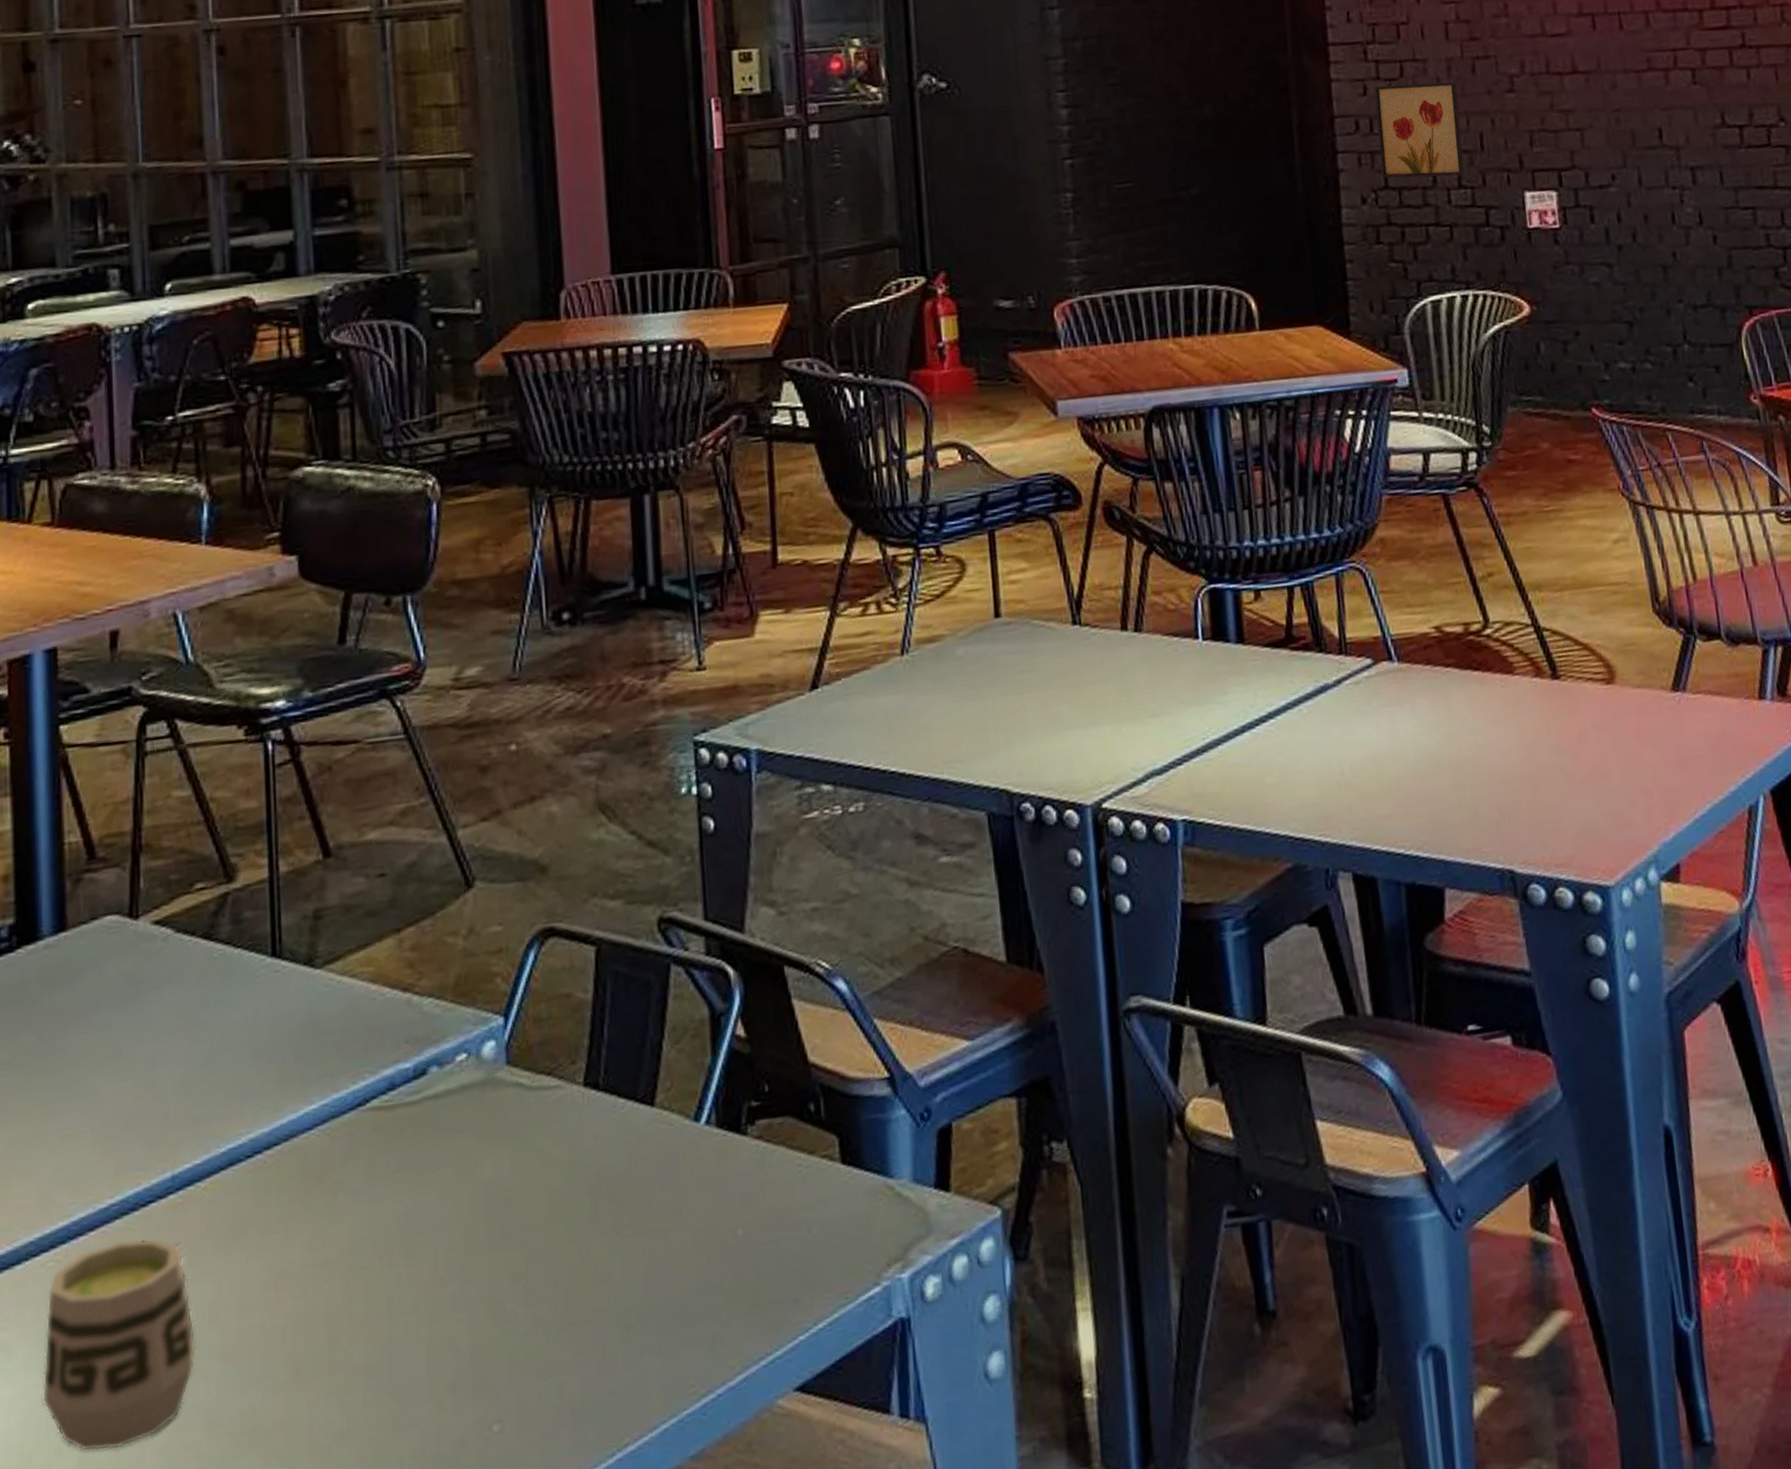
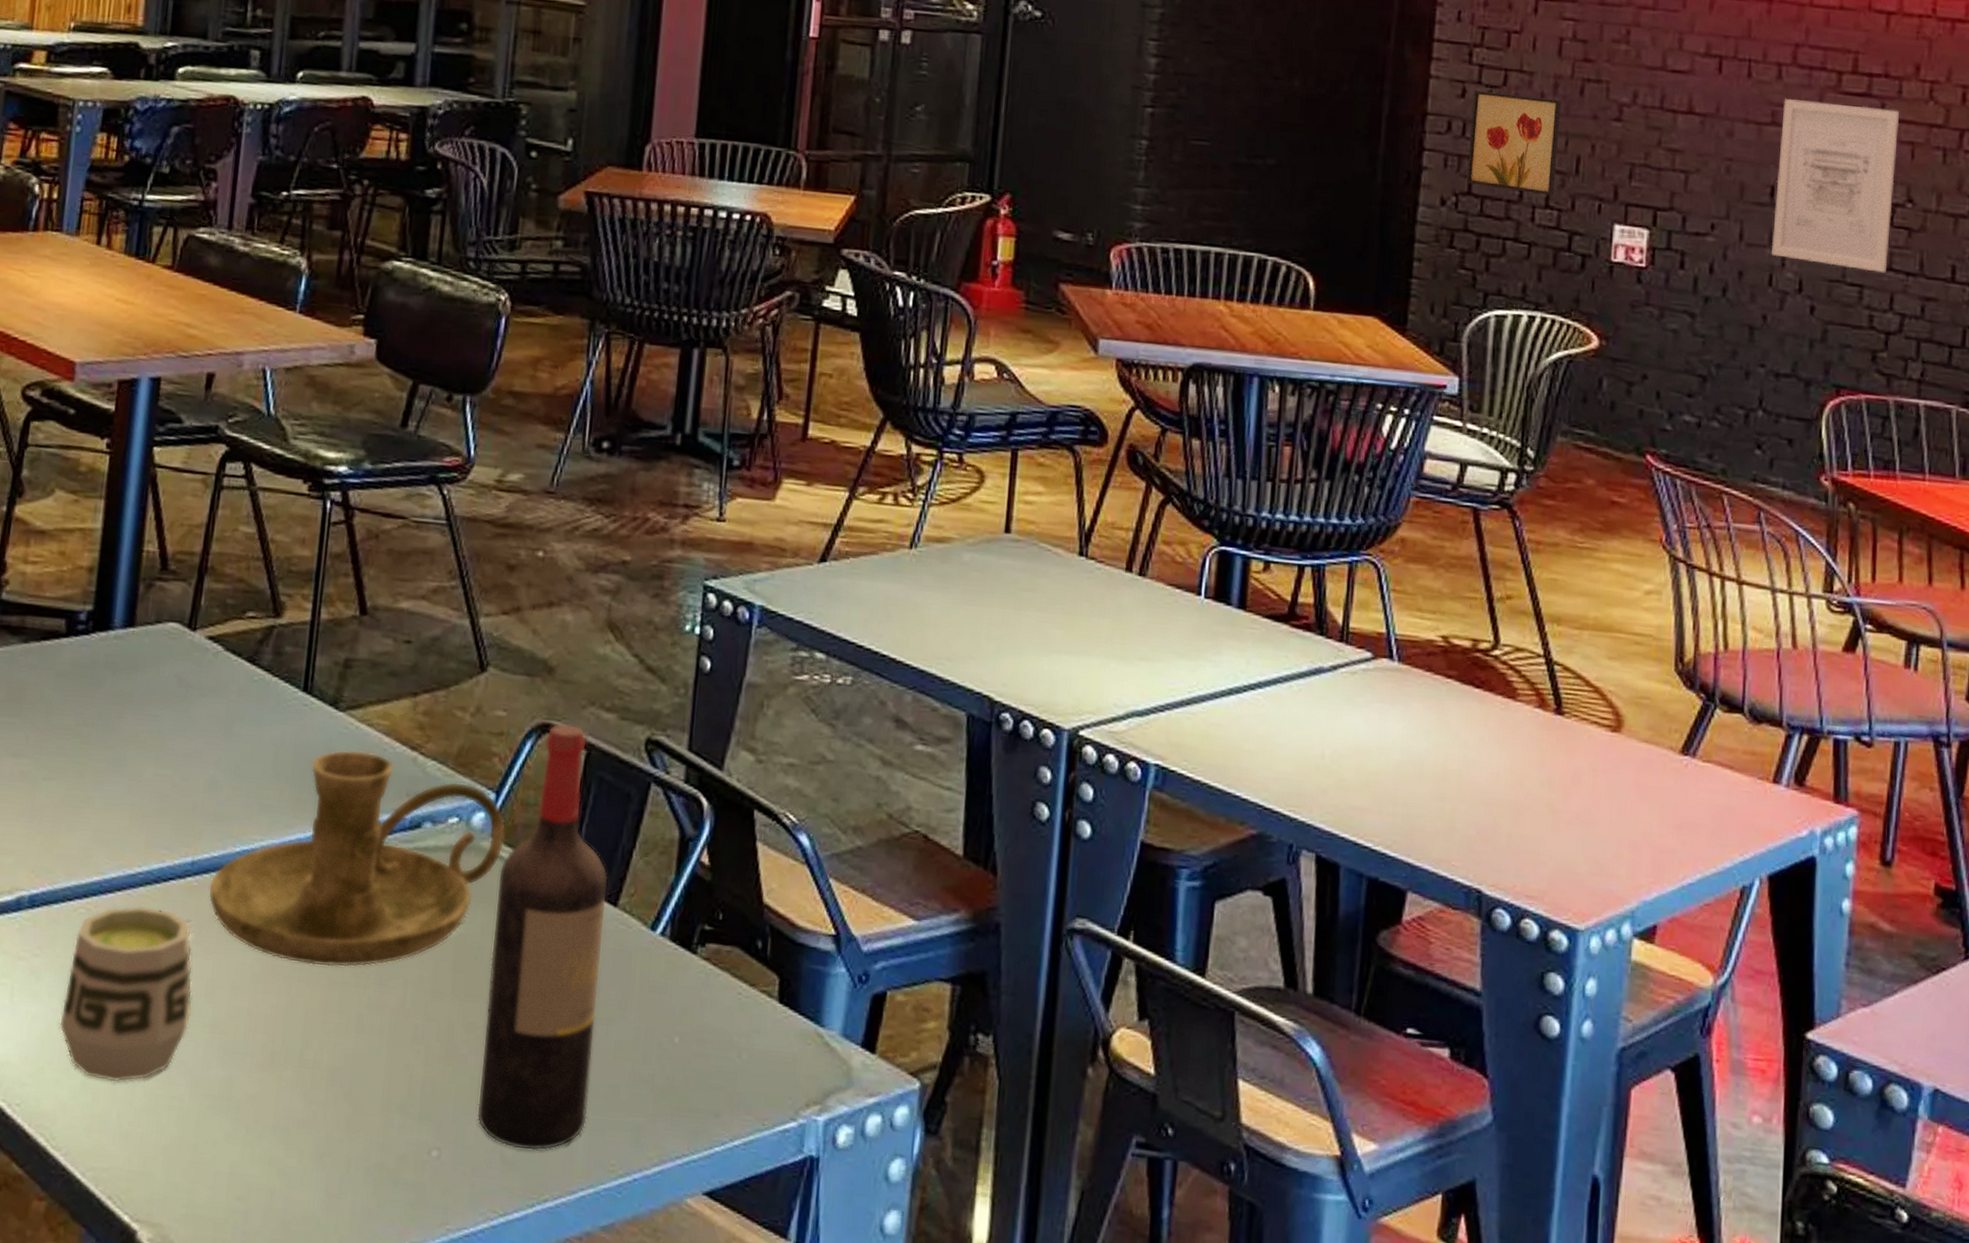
candle holder: none [195,1004,522,1260] -> present [208,749,506,968]
wine bottle: none [520,921,658,1398] -> present [477,723,608,1151]
wall art: none [1655,37,1773,195] -> present [1771,98,1900,273]

